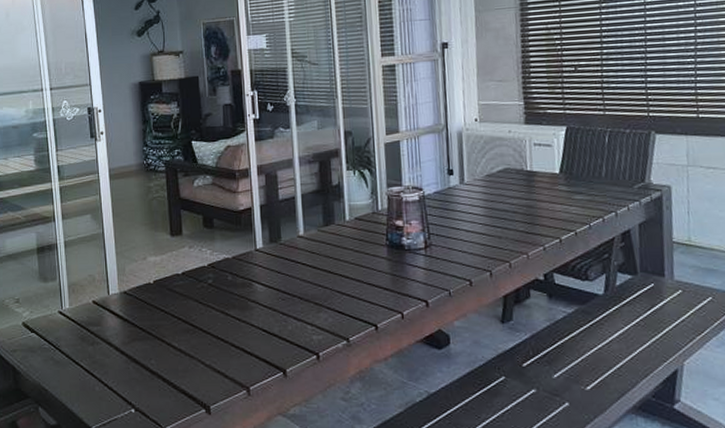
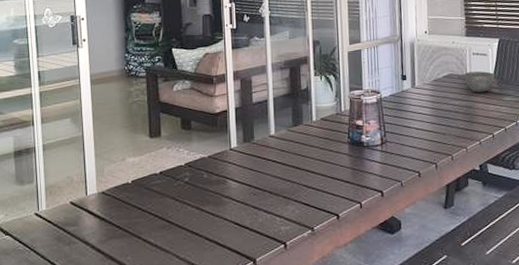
bowl: none [523,165,563,190] -> present [464,71,496,93]

